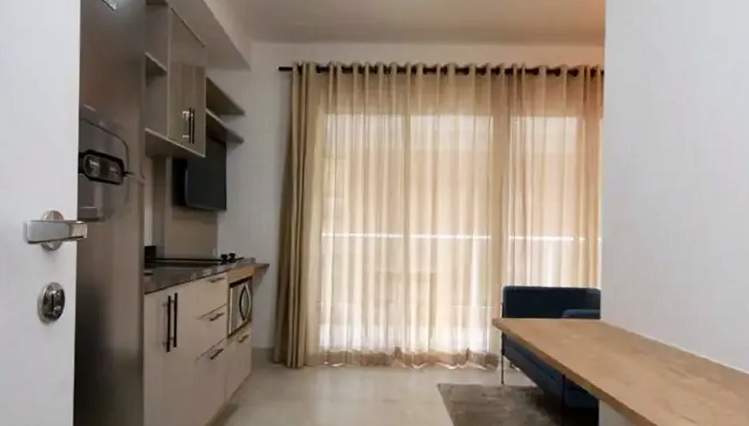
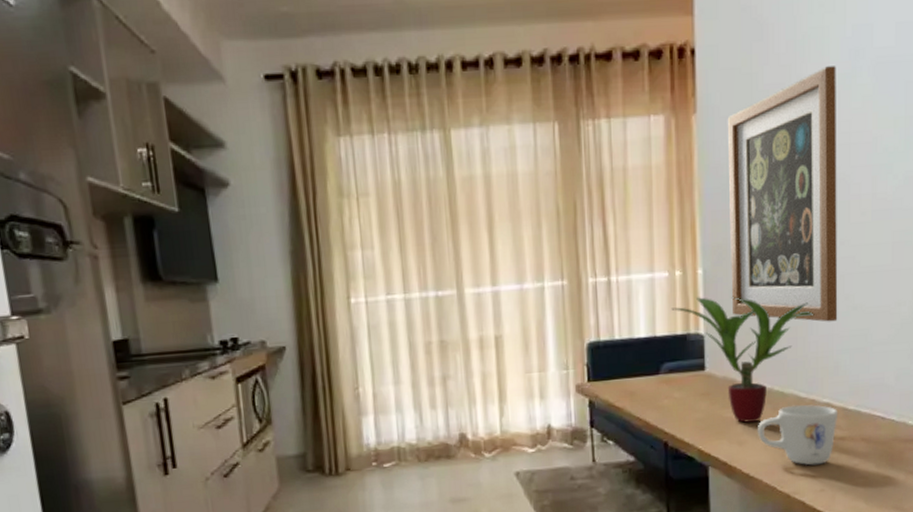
potted plant: none [574,260,696,367] -> present [671,297,814,423]
wall art: none [625,91,719,291] -> present [727,66,838,322]
mug: none [643,357,715,411] -> present [758,404,839,466]

